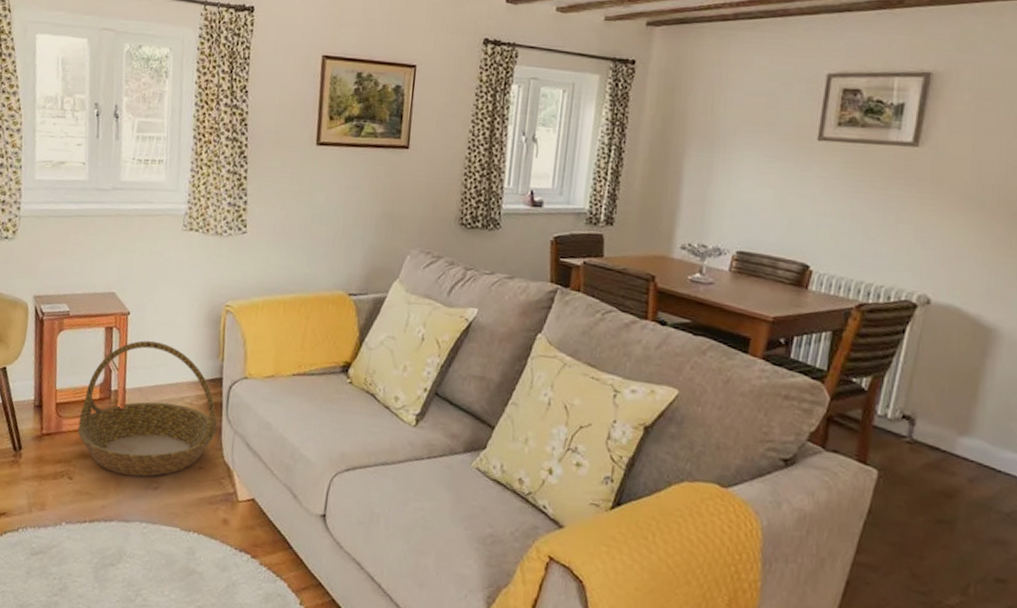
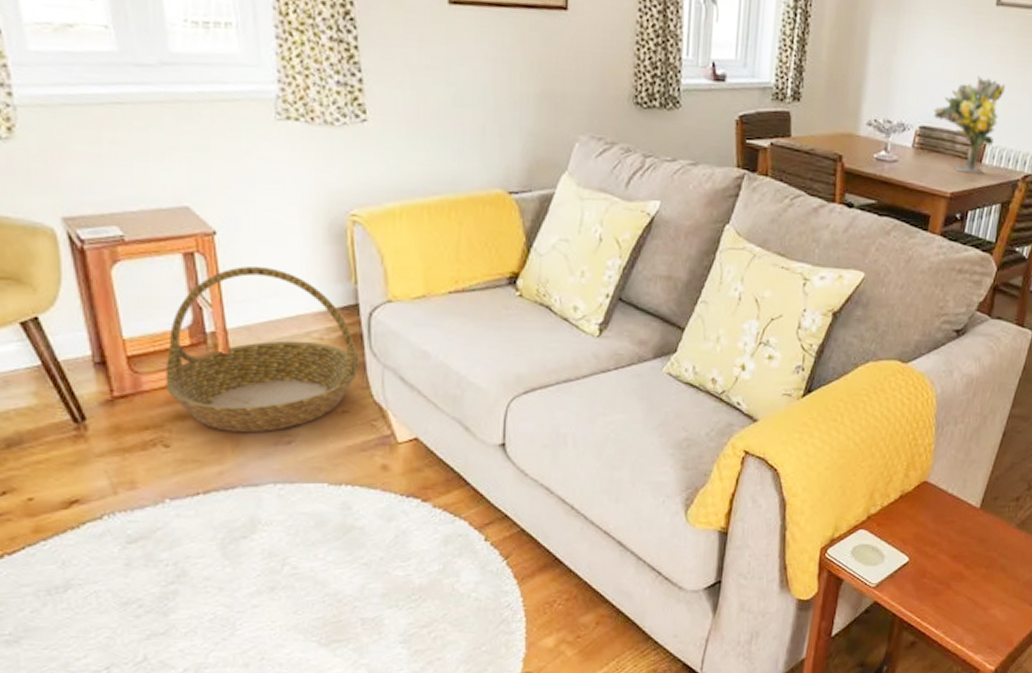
bouquet: none [751,205,832,301] -> present [933,75,1005,174]

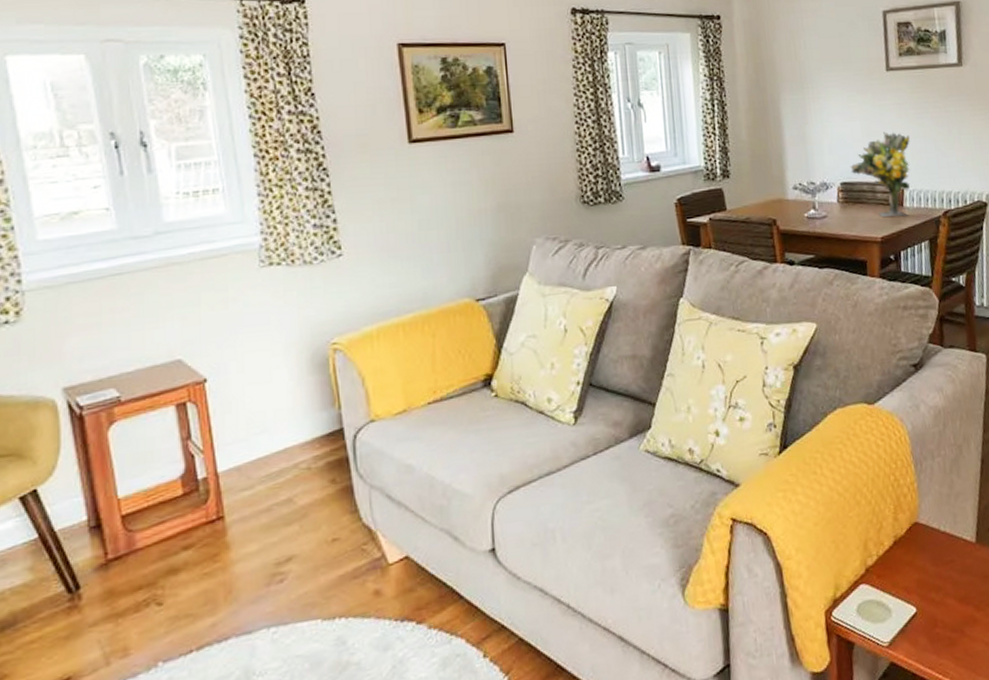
basket: present [165,265,359,432] -> none [158,405,347,580]

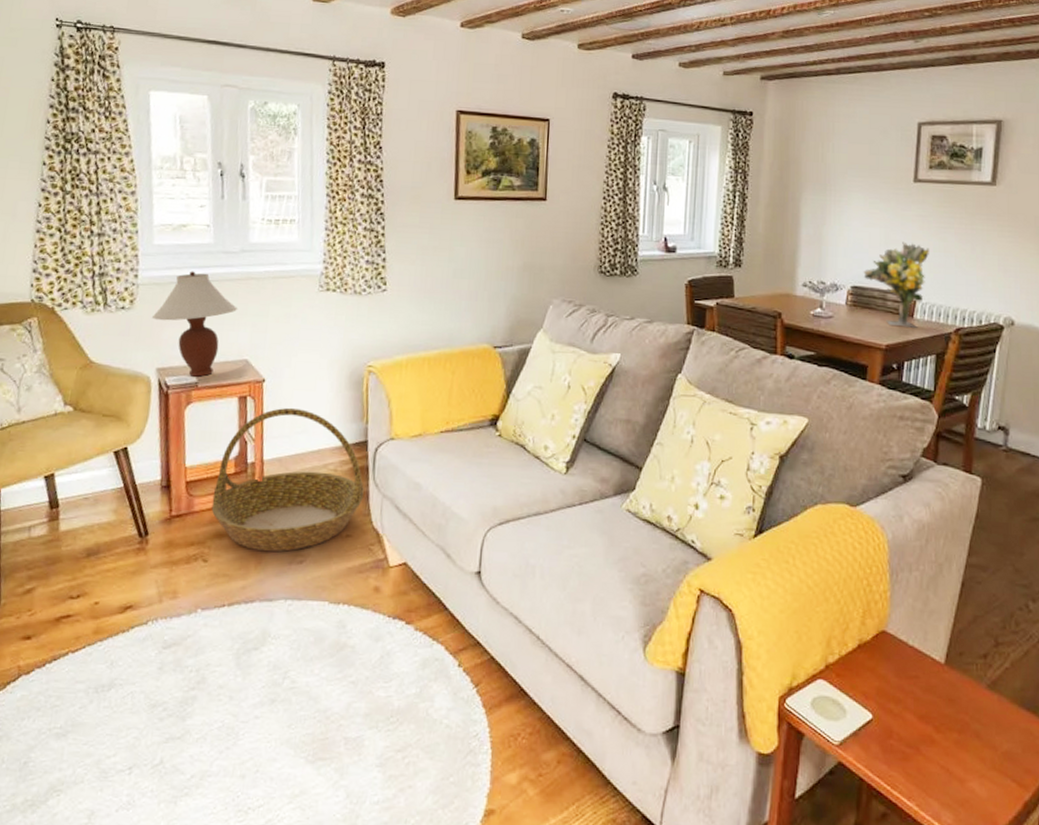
table lamp: none [47,265,161,391] -> present [151,271,238,377]
basket: none [158,405,347,580] -> present [211,407,364,552]

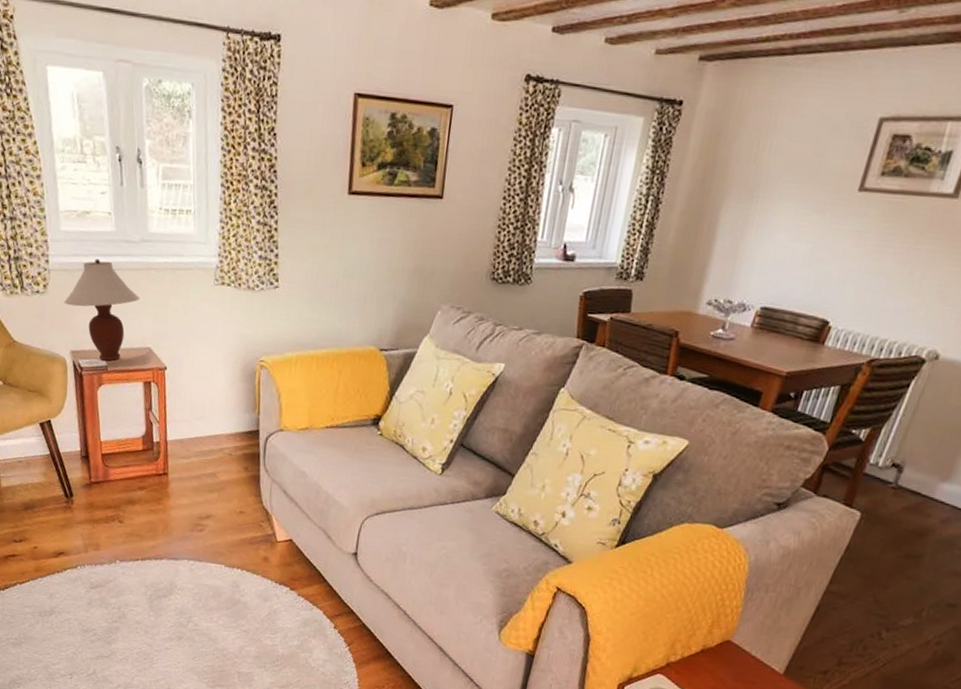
basket: present [211,407,364,552] -> none [124,394,256,521]
bouquet: present [863,241,929,328] -> none [776,260,859,356]

